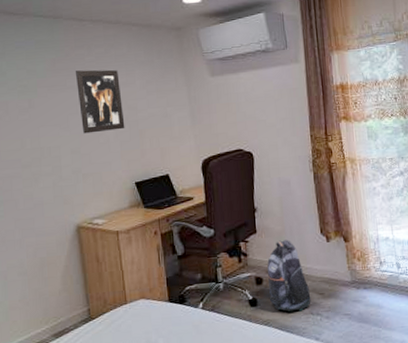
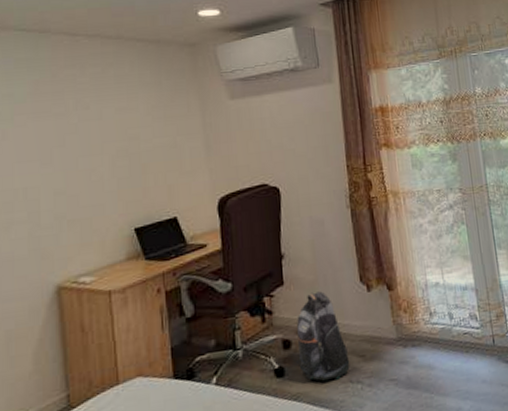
wall art: present [76,69,125,134] -> none [65,92,124,170]

